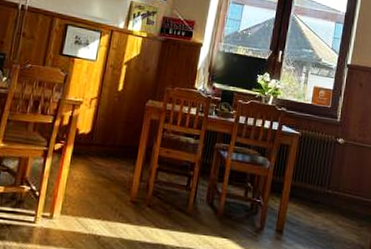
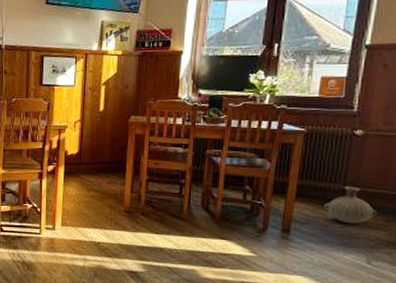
vase: none [312,190,352,228] -> present [324,186,377,224]

